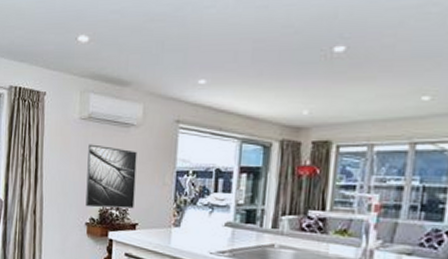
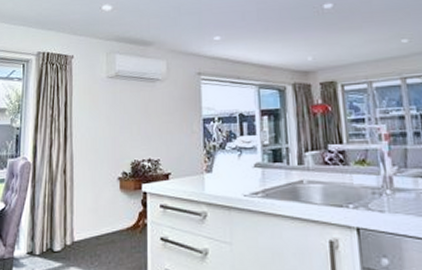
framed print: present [85,144,137,209] -> none [117,100,166,162]

